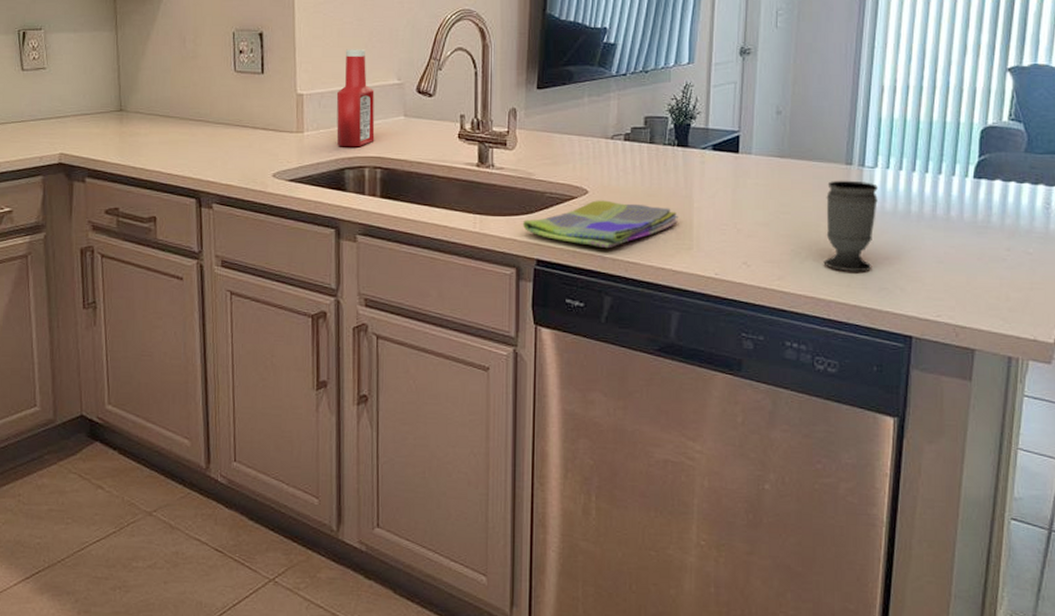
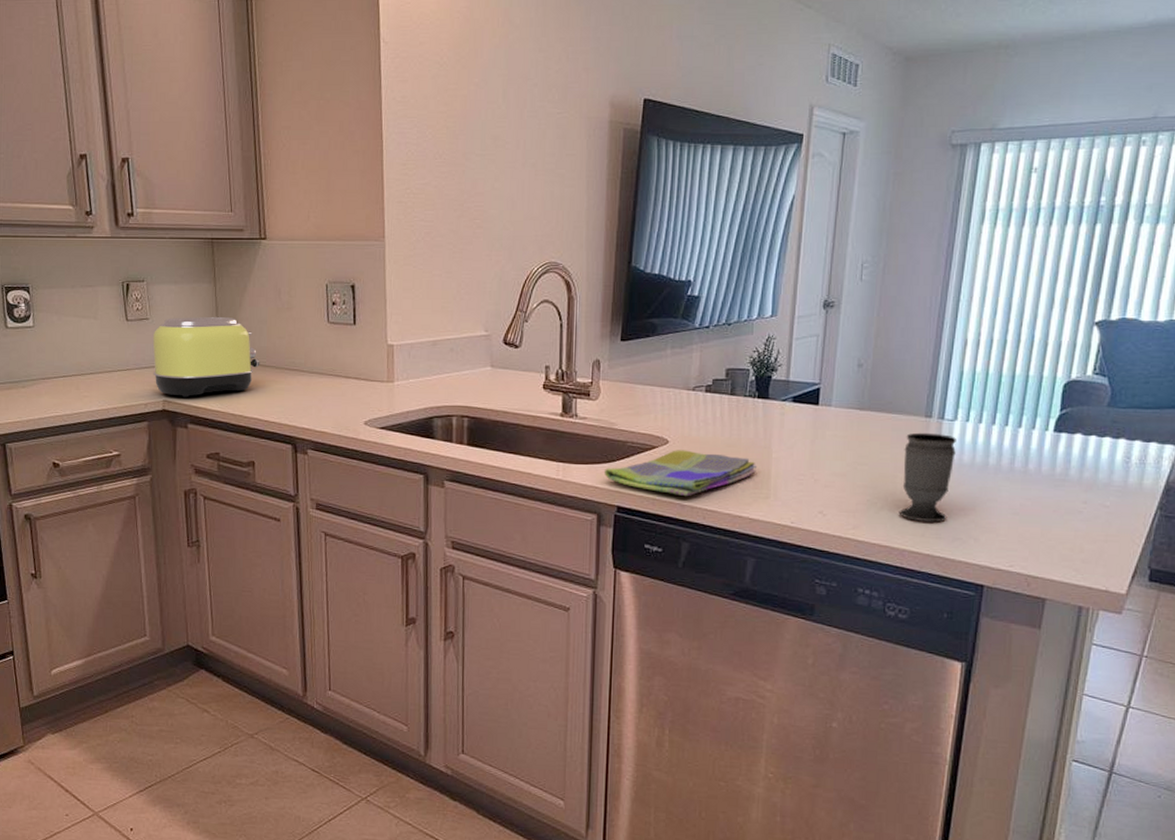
toaster: none [49,65,163,150] -> present [152,316,260,398]
ketchup bottle: present [336,49,375,147] -> none [425,301,462,397]

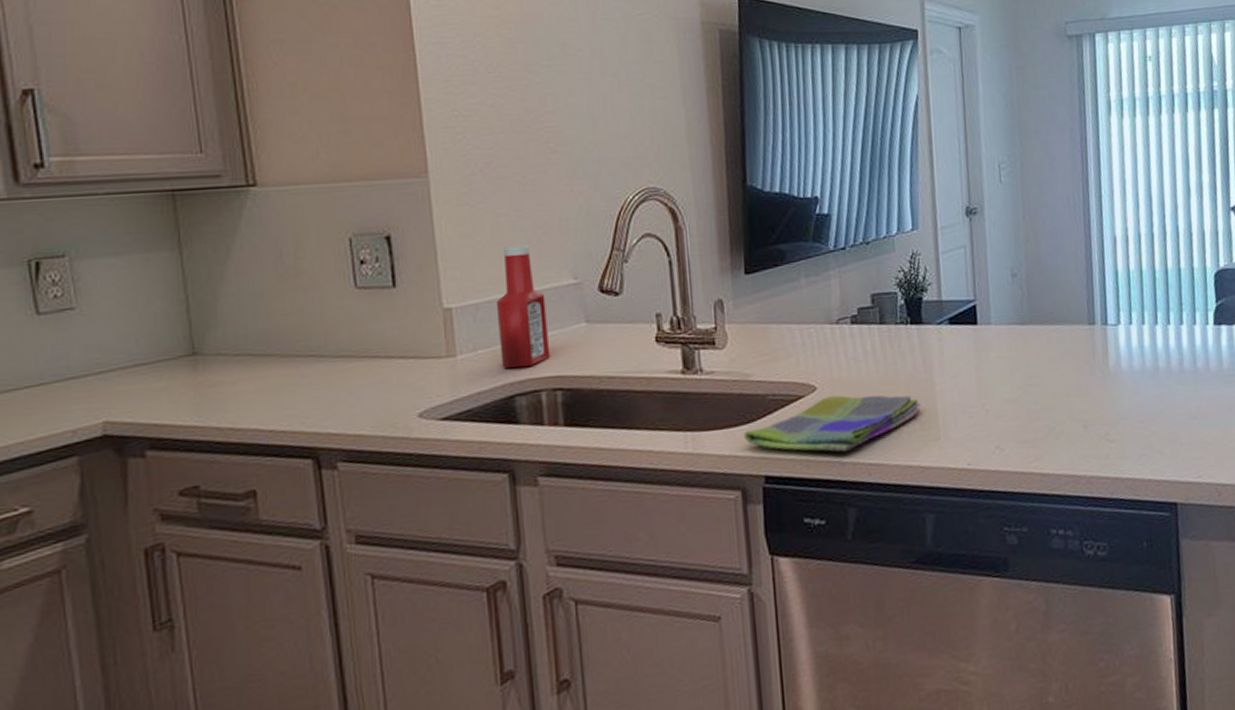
toaster: present [152,316,260,398] -> none [82,294,257,414]
ketchup bottle: none [425,301,462,397] -> present [496,245,551,369]
cup: present [899,432,956,523] -> none [1073,341,1128,442]

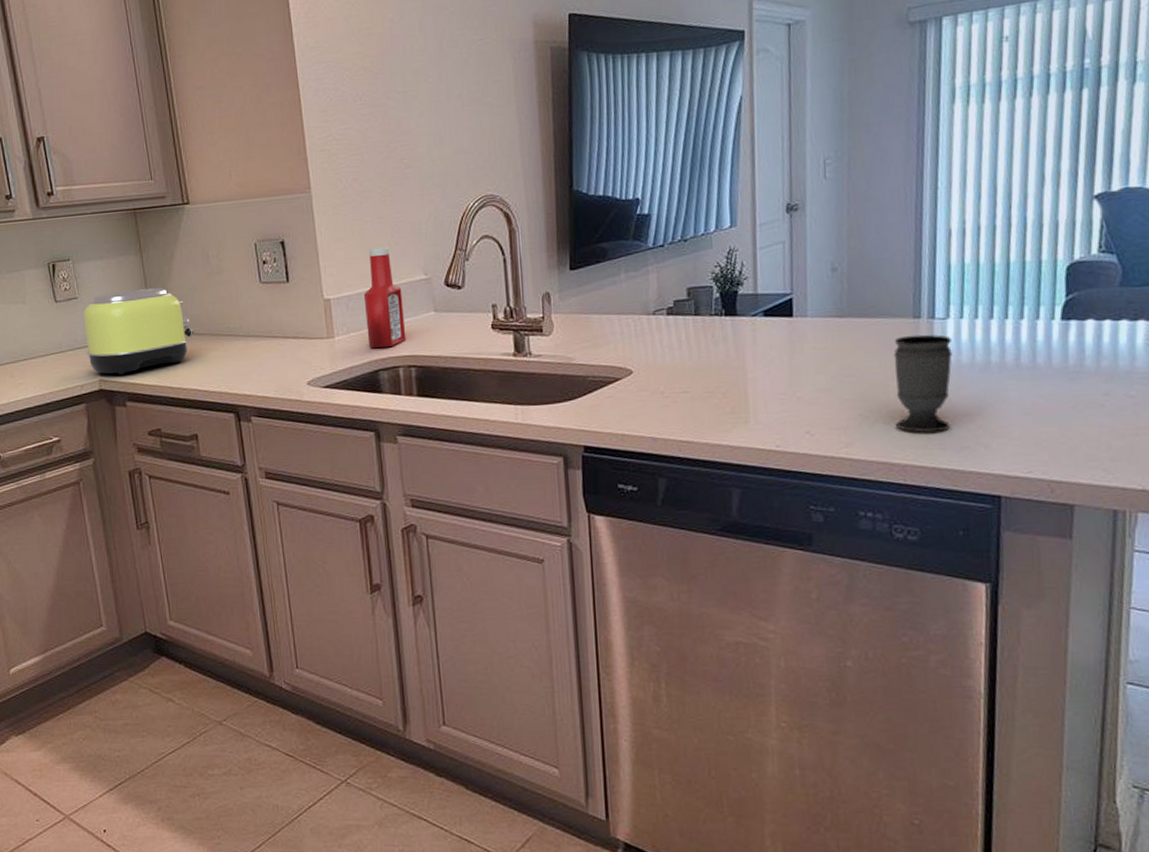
toaster: none [82,294,257,414] -> present [83,288,195,375]
dish towel: present [744,395,921,452] -> none [567,379,732,429]
cup: none [1073,341,1128,442] -> present [893,334,952,433]

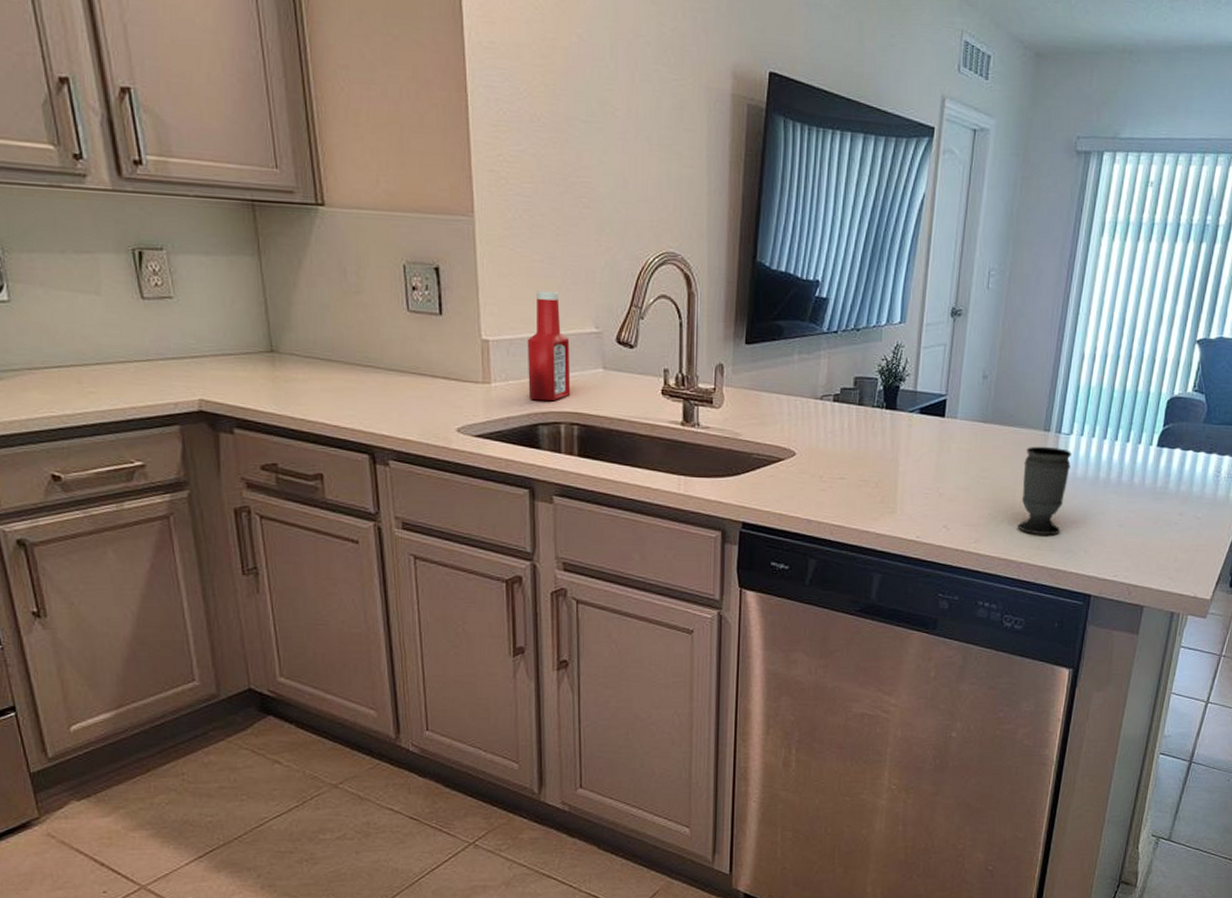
toaster: present [83,288,195,375] -> none [179,297,324,397]

